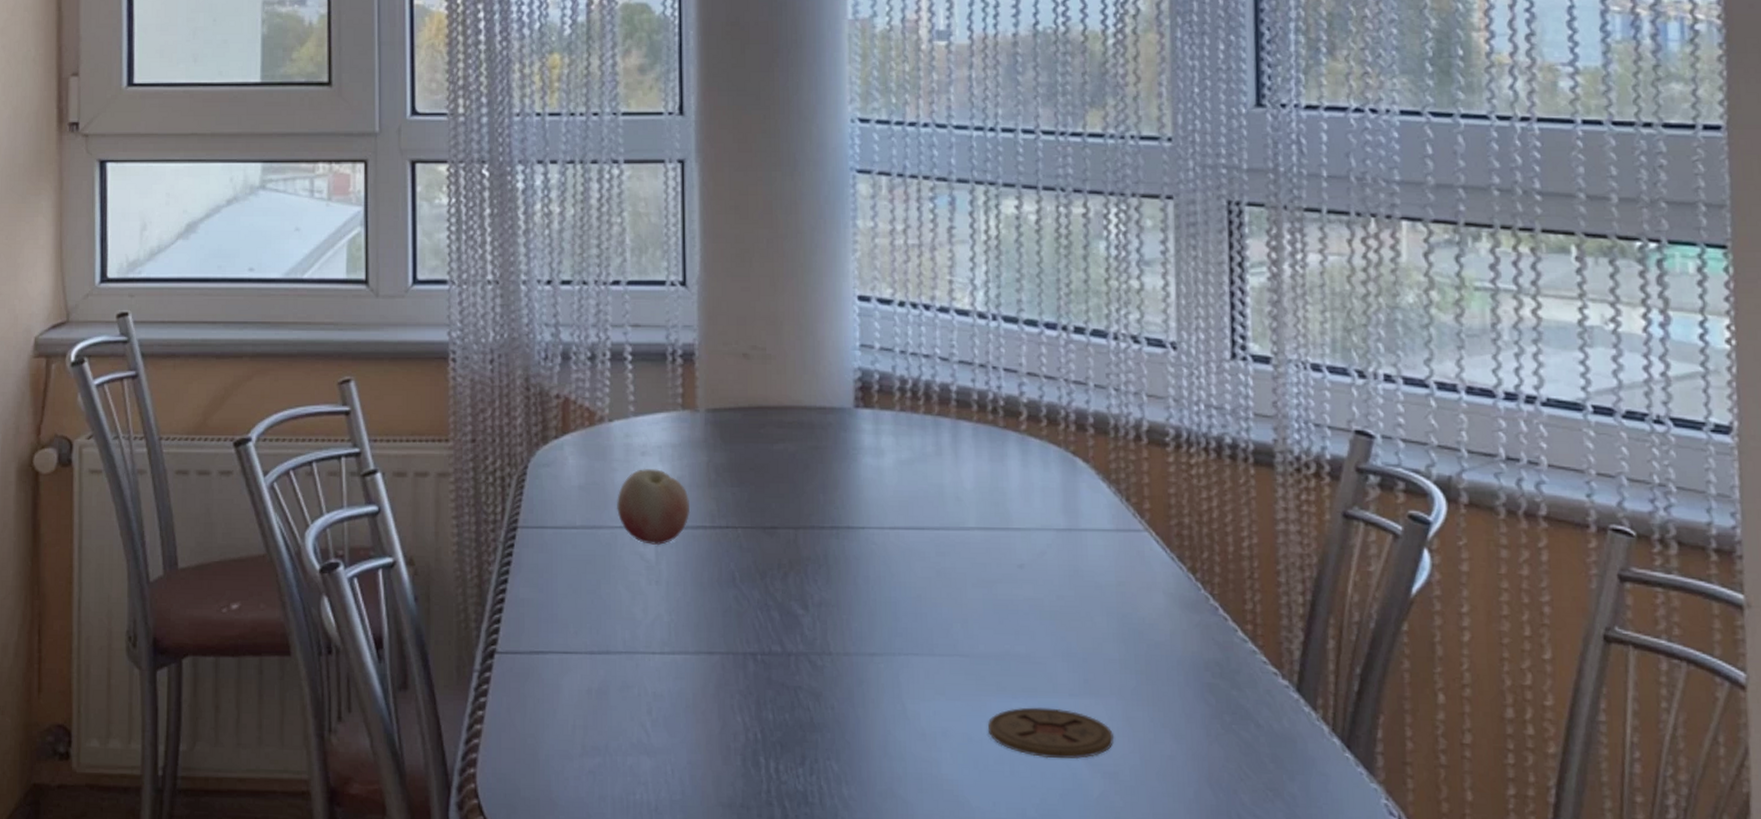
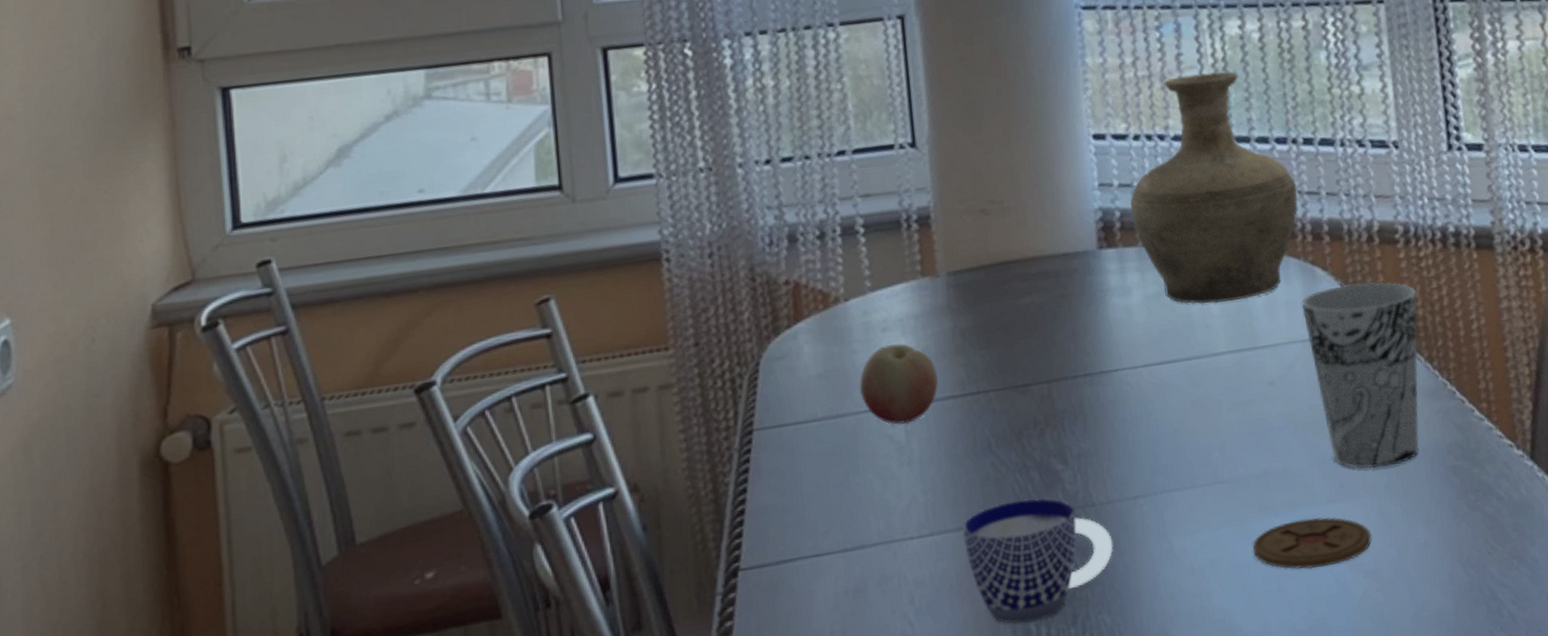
cup: none [702,636,847,754] -> present [963,498,1114,624]
vase: none [890,248,1064,479] -> present [1130,71,1298,304]
cup: none [1058,480,1184,671] -> present [1301,282,1419,469]

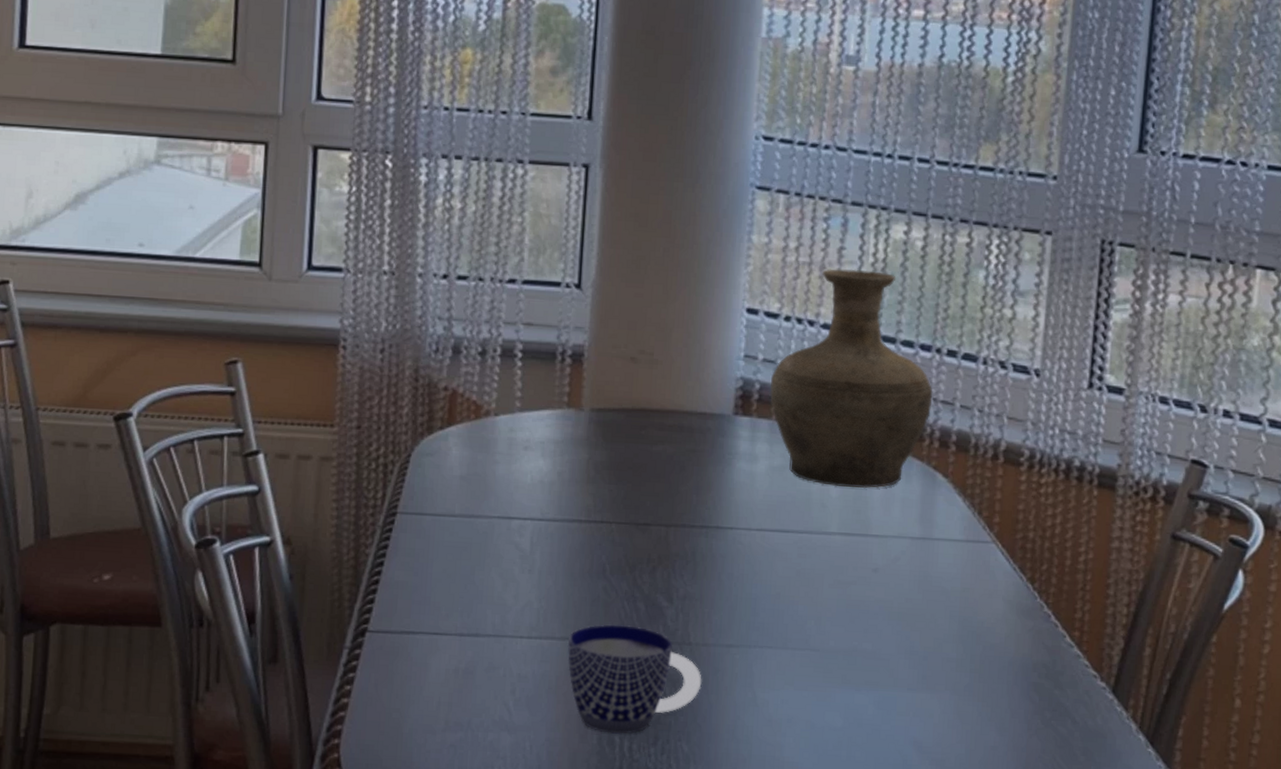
fruit: present [859,343,939,425] -> none [495,462,568,536]
coaster: present [1252,517,1372,570] -> none [830,699,944,747]
cup: present [1301,282,1419,469] -> none [917,494,1031,670]

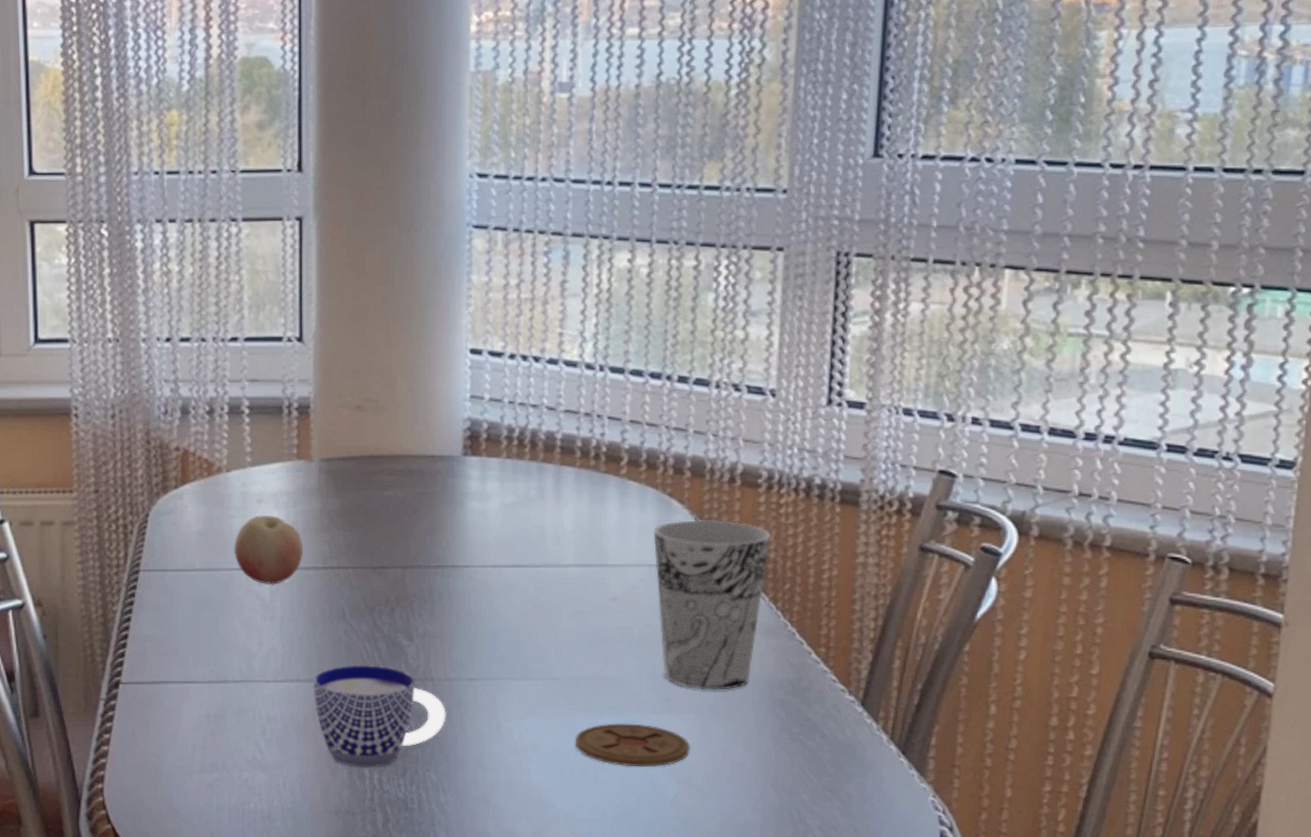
fruit: none [495,462,568,536] -> present [233,514,304,584]
vase: present [770,268,933,489] -> none [499,301,665,520]
coaster: none [830,699,944,747] -> present [575,723,690,767]
cup: none [917,494,1031,670] -> present [653,520,771,690]

